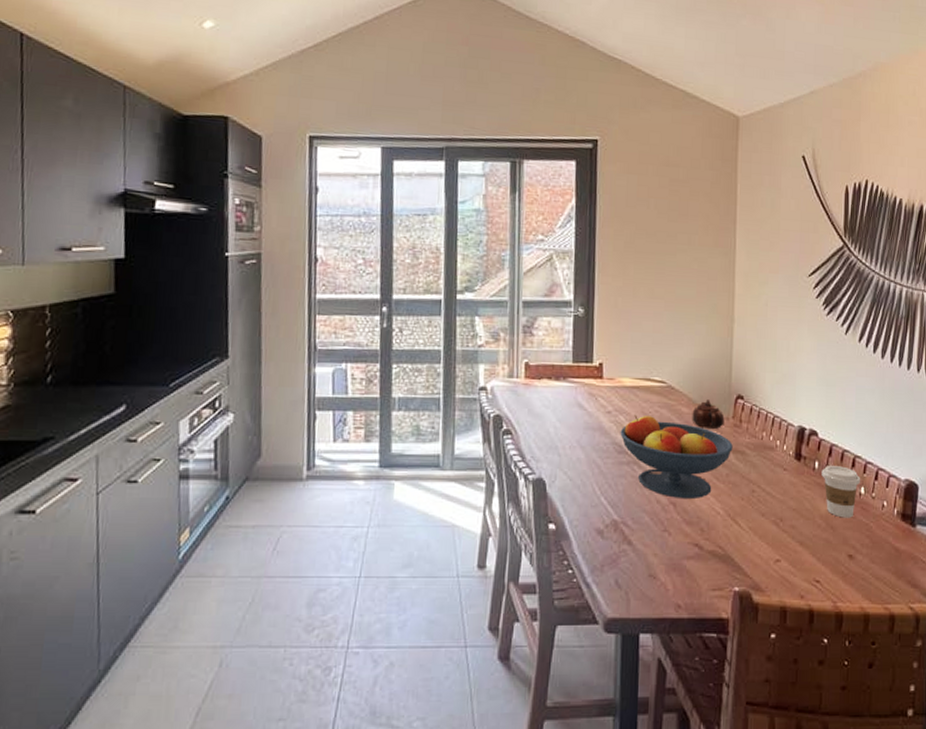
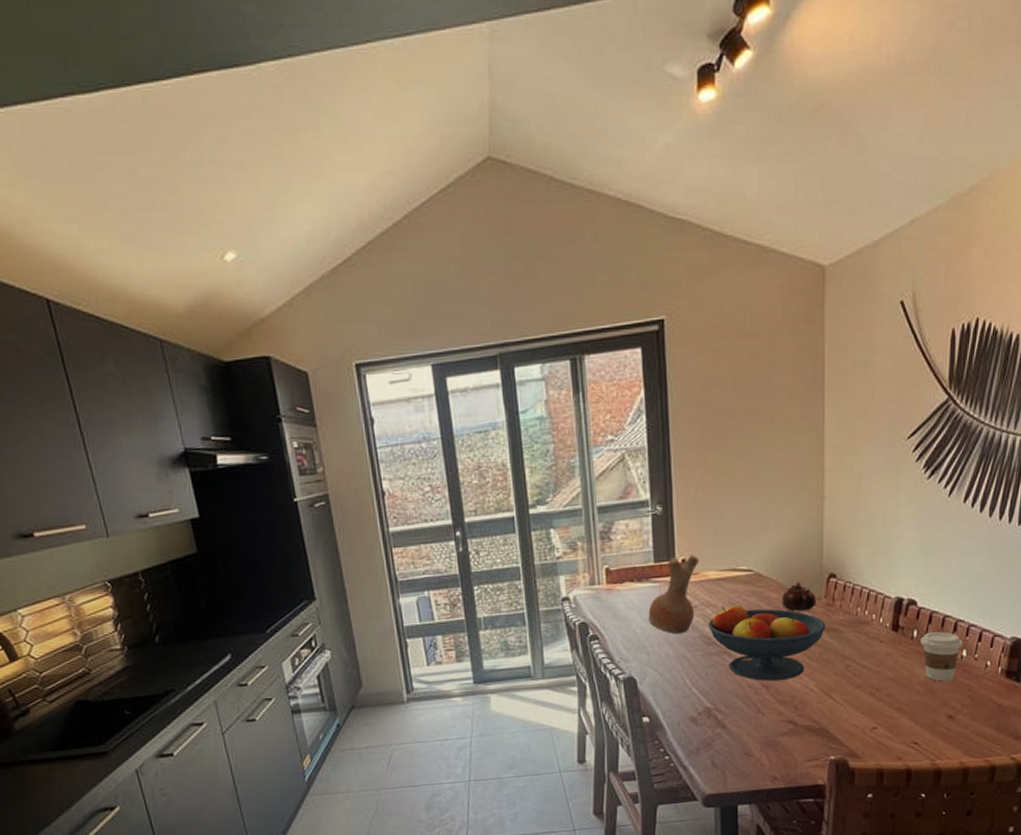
vase: none [562,359,616,439] -> present [648,555,700,634]

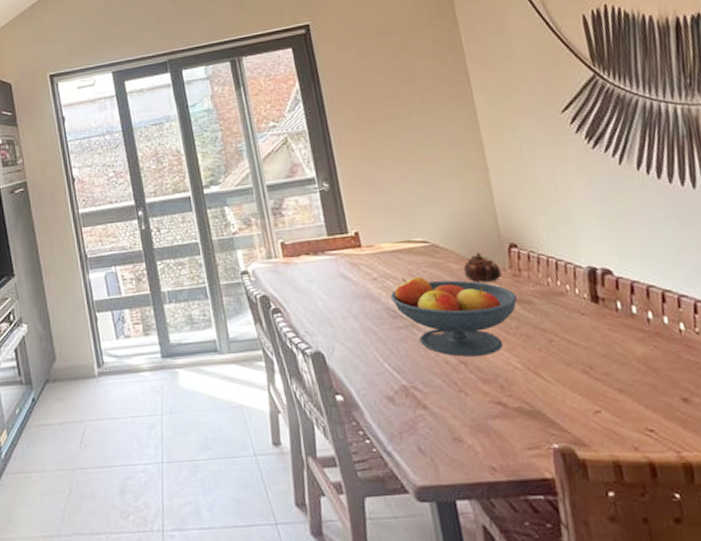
vase: present [648,555,700,634] -> none [327,228,376,307]
coffee cup: present [920,632,963,682] -> none [626,303,678,359]

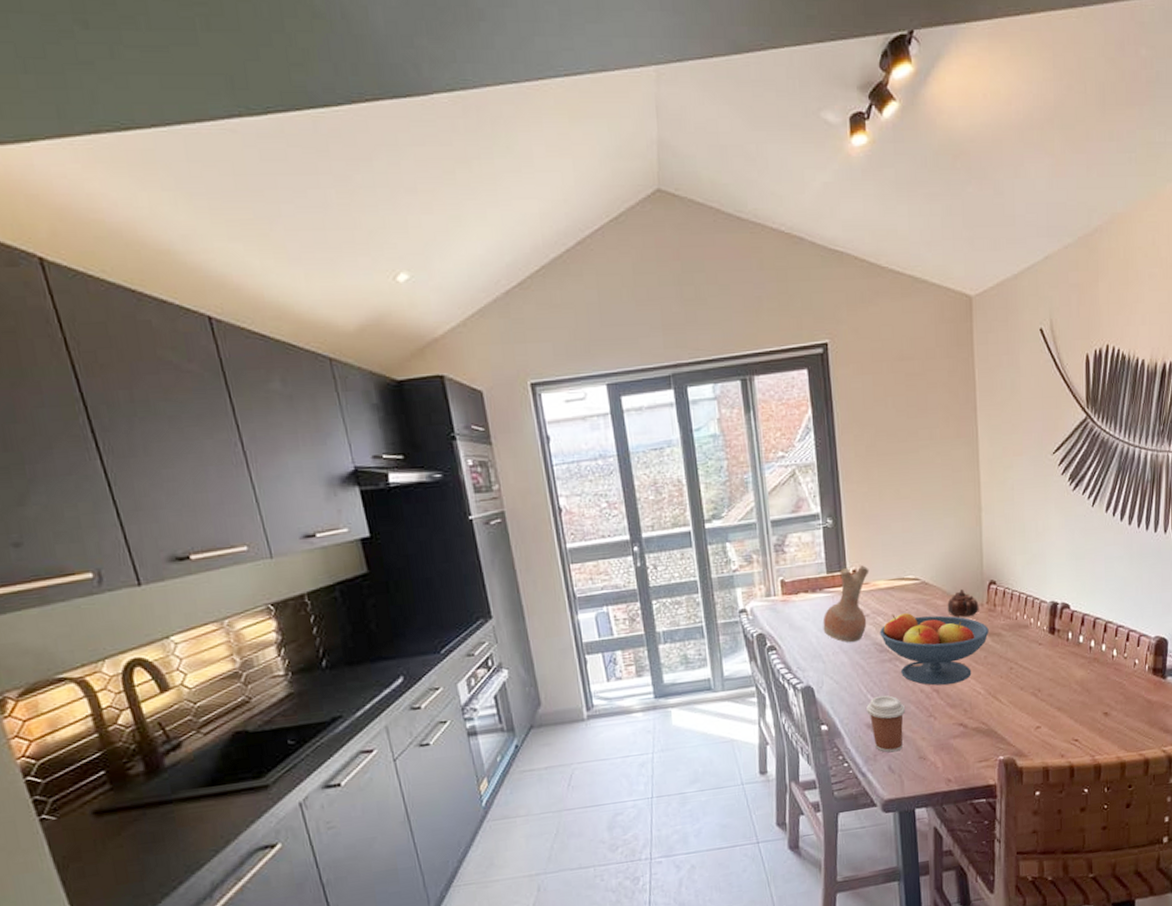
vase: none [327,228,376,307] -> present [822,565,870,643]
coffee cup: none [384,365,432,431] -> present [866,695,906,753]

